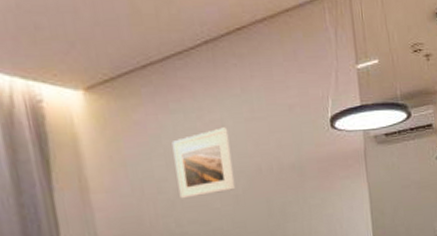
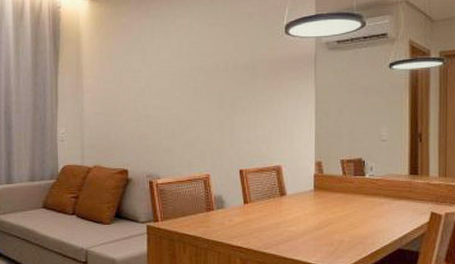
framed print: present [172,127,236,199] -> none [148,31,195,88]

